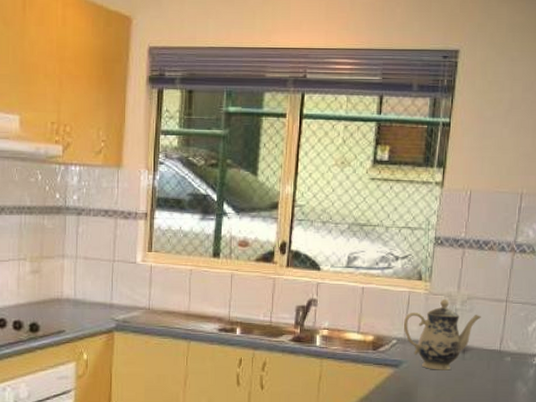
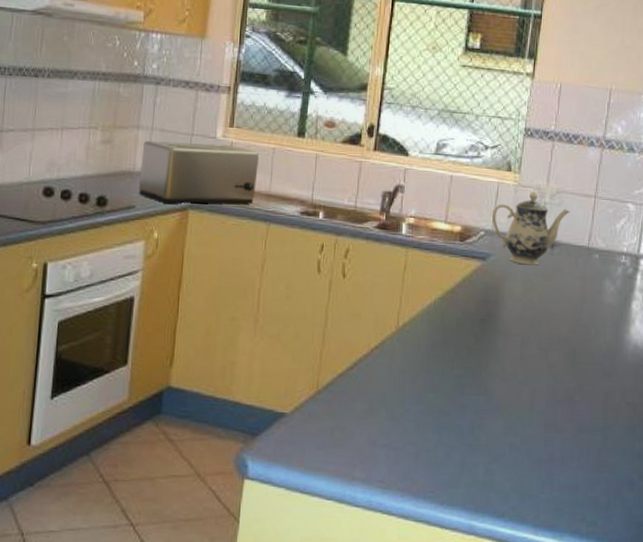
toaster: none [67,268,177,328] -> present [138,140,259,205]

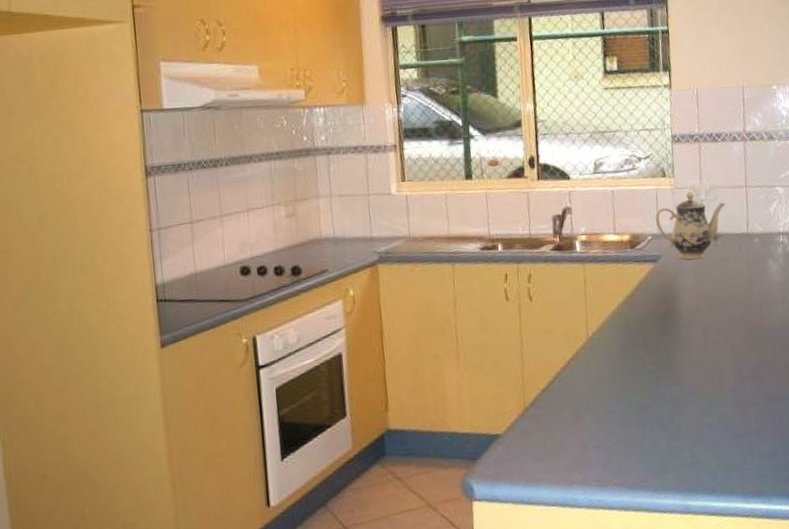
toaster: present [138,140,259,205] -> none [325,197,437,263]

